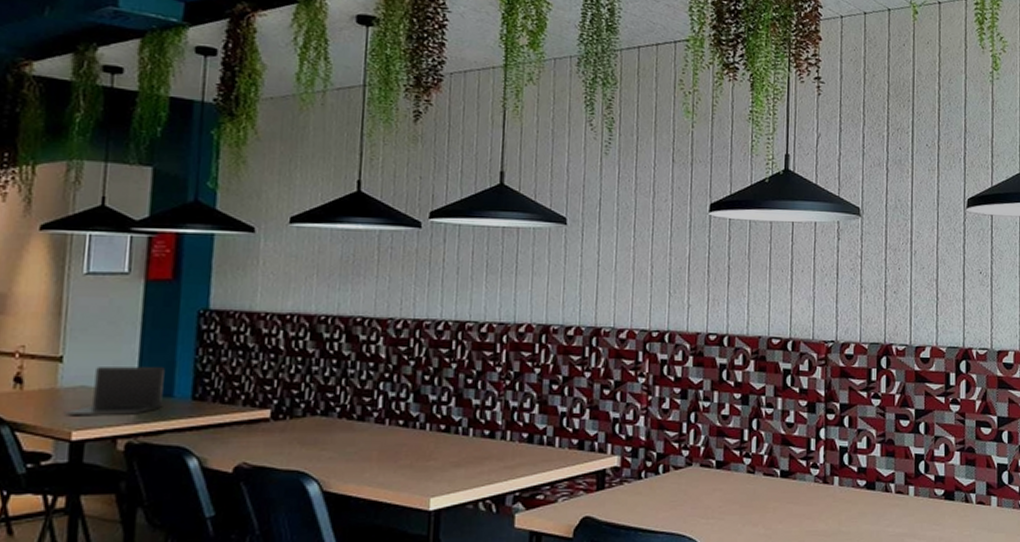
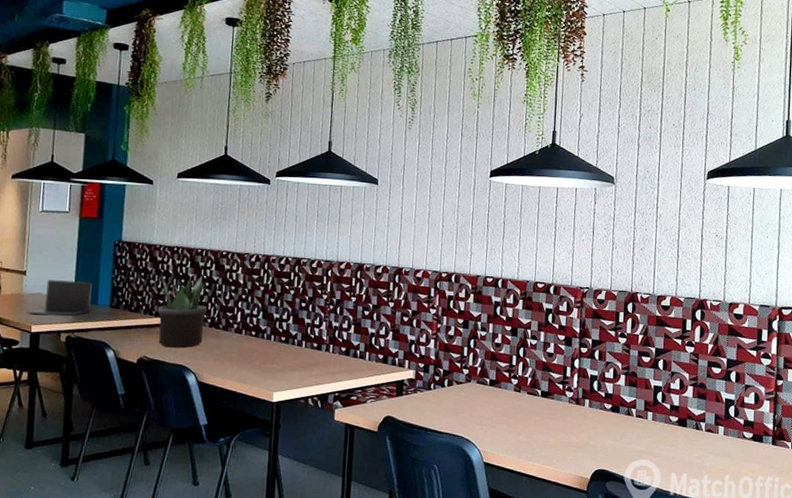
planter: none [262,350,334,449] -> present [157,273,207,348]

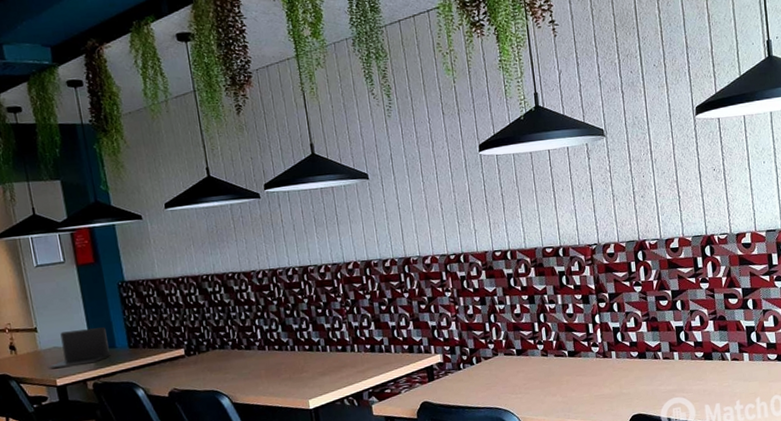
planter: present [157,273,207,348] -> none [172,301,228,377]

